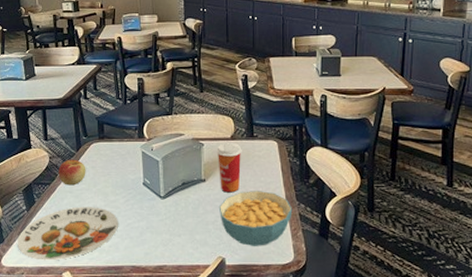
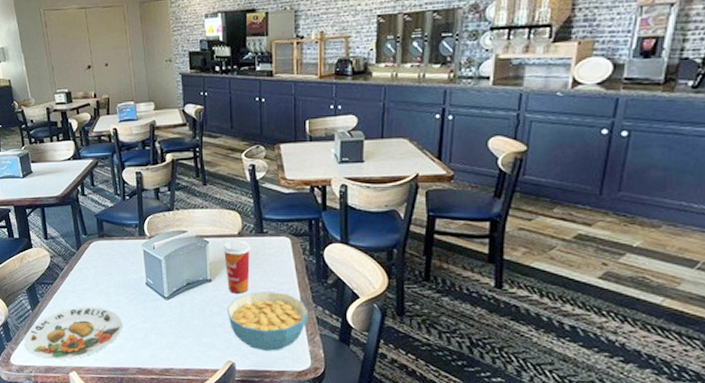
apple: present [58,159,86,186] -> none [60,258,88,285]

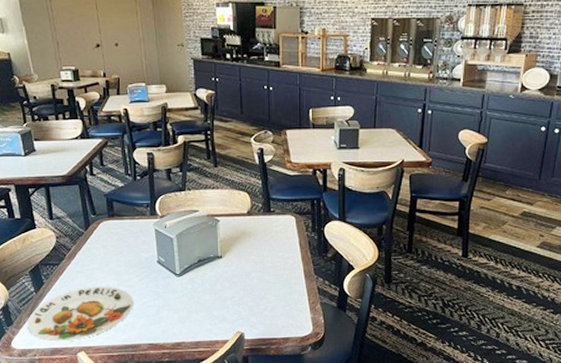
coffee cup: present [223,240,251,294] -> none [233,219,259,269]
cereal bowl: present [226,292,309,351] -> none [236,266,311,320]

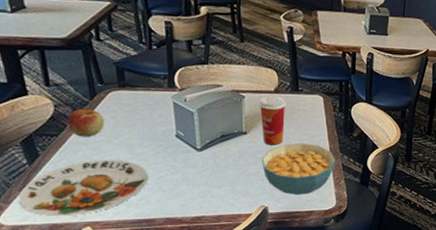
apple: none [66,238,97,266] -> present [67,108,105,137]
coffee cup: none [233,219,259,269] -> present [259,96,286,145]
cereal bowl: none [236,266,311,320] -> present [261,143,336,195]

